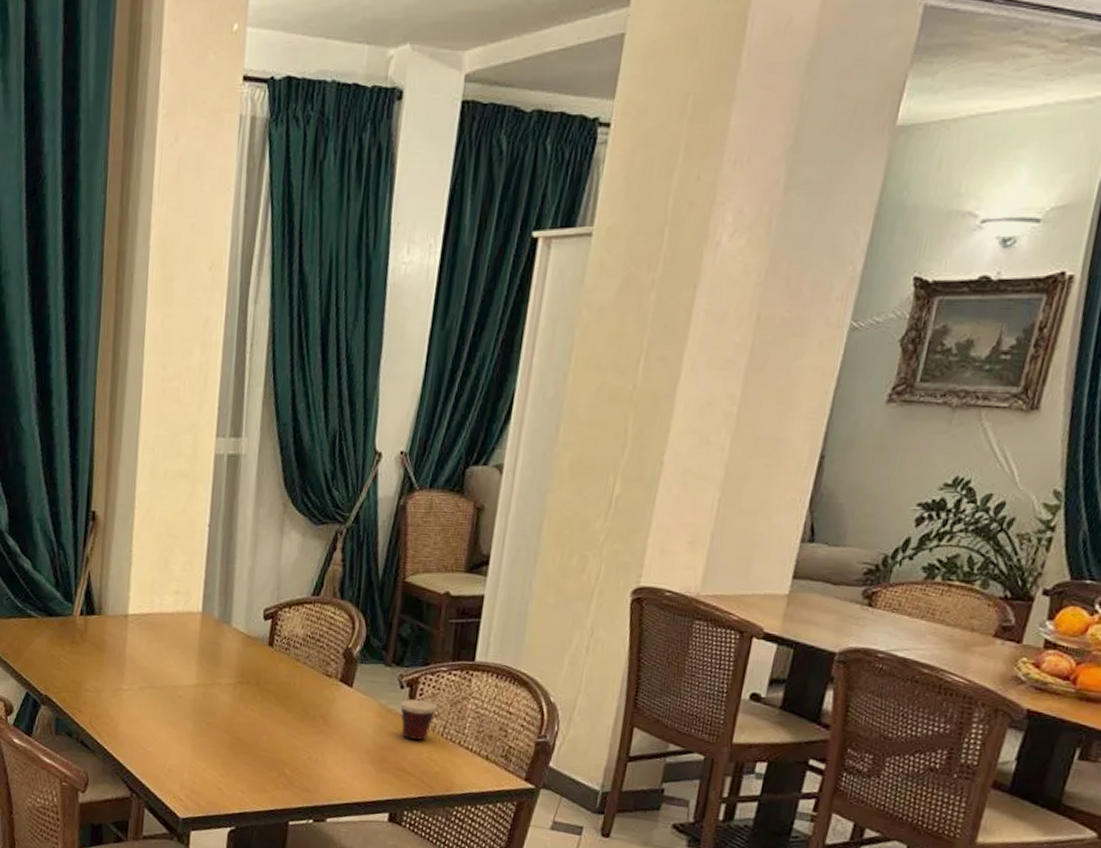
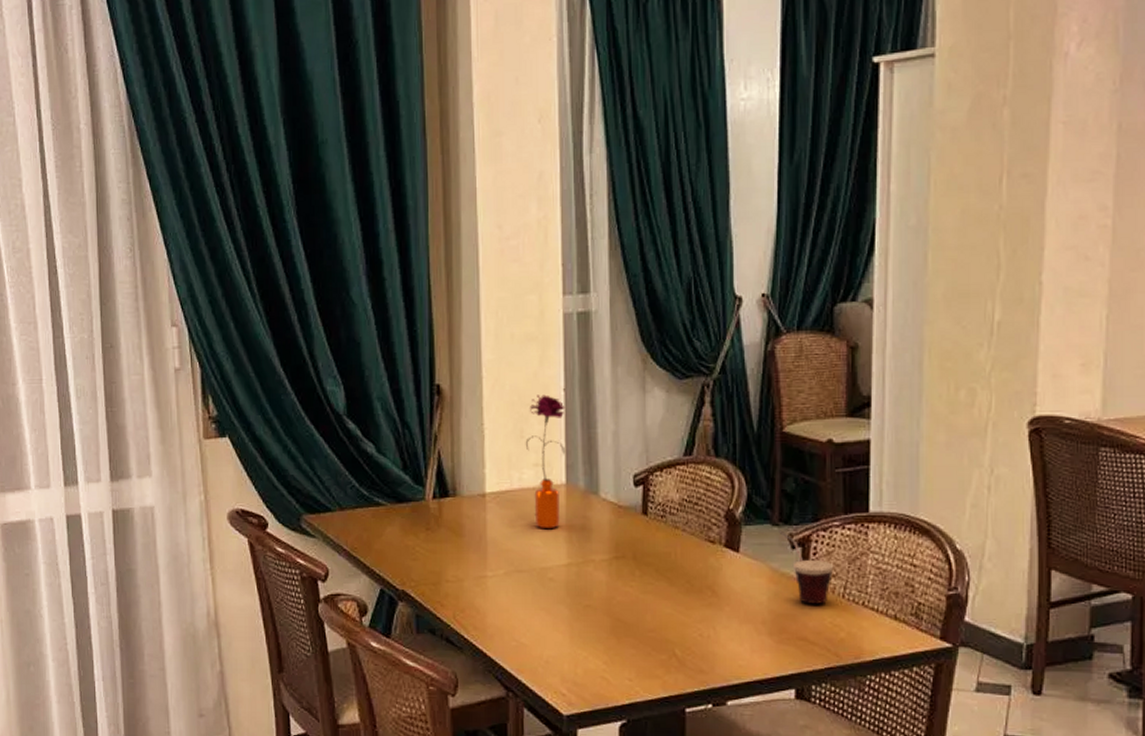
flower: none [168,528,208,652] -> present [525,395,565,529]

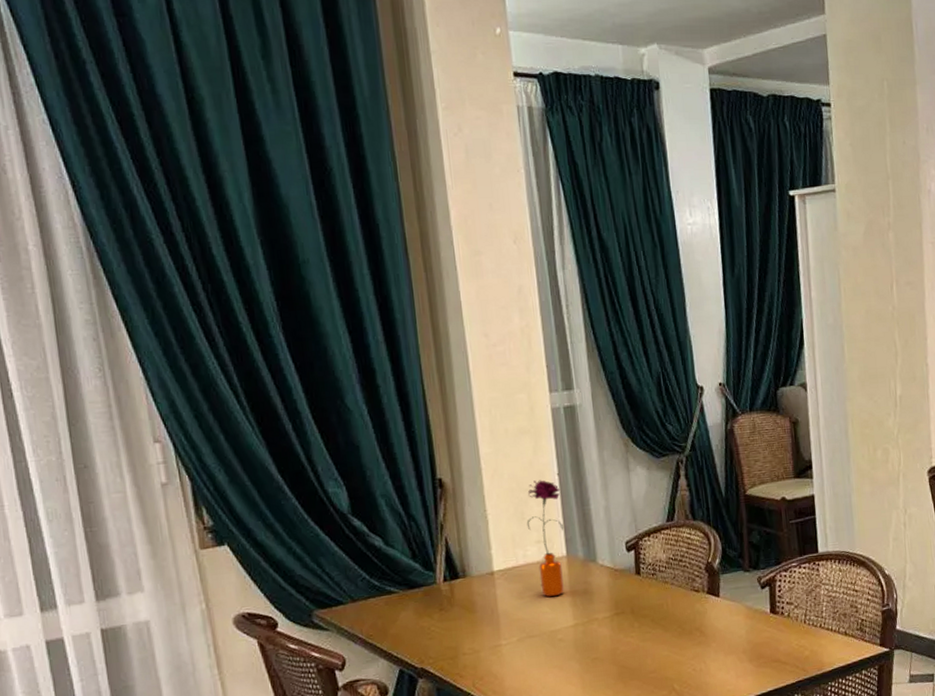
cup: present [779,530,834,604] -> none [750,574,796,632]

